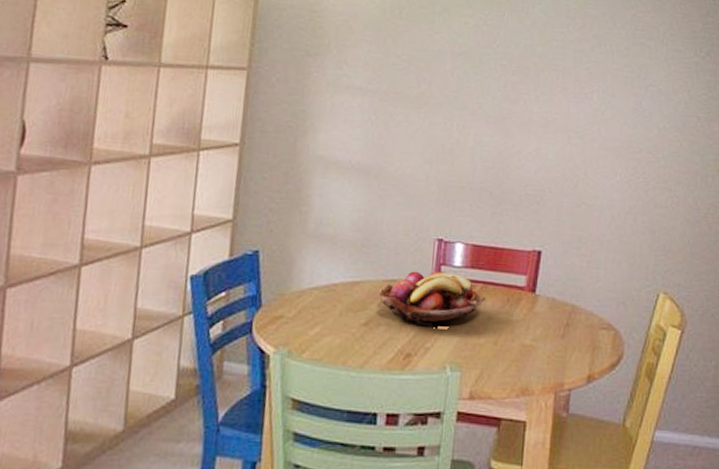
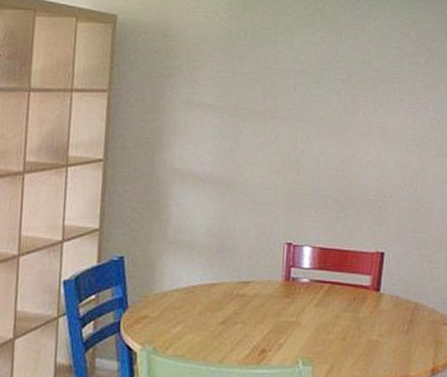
fruit basket: present [379,271,486,327] -> none [235,273,334,325]

